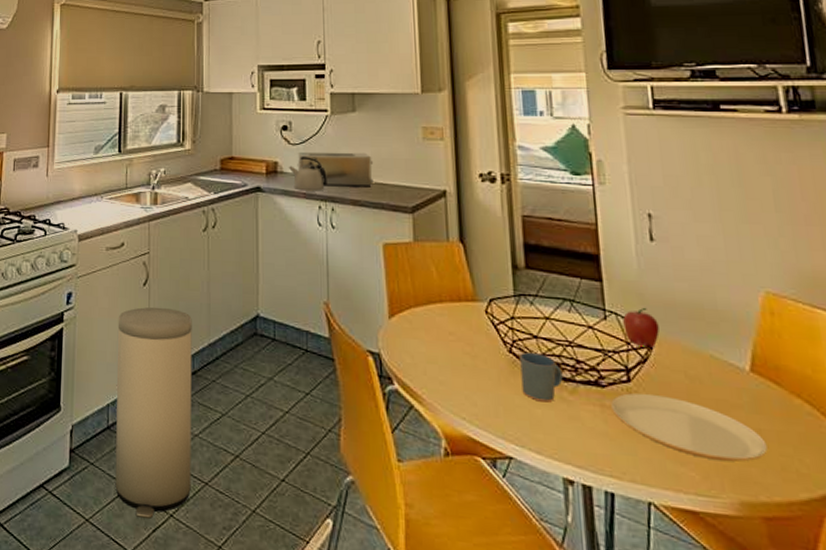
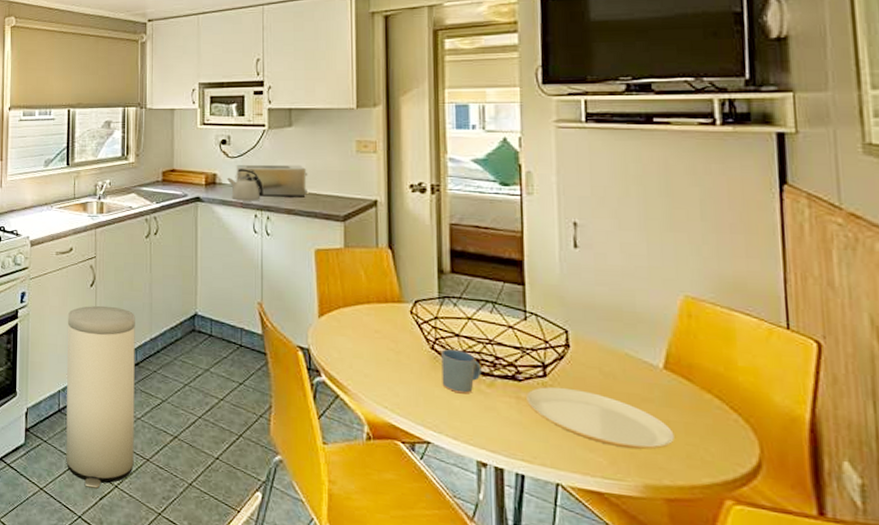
fruit: present [623,307,660,348] -> none [543,309,577,346]

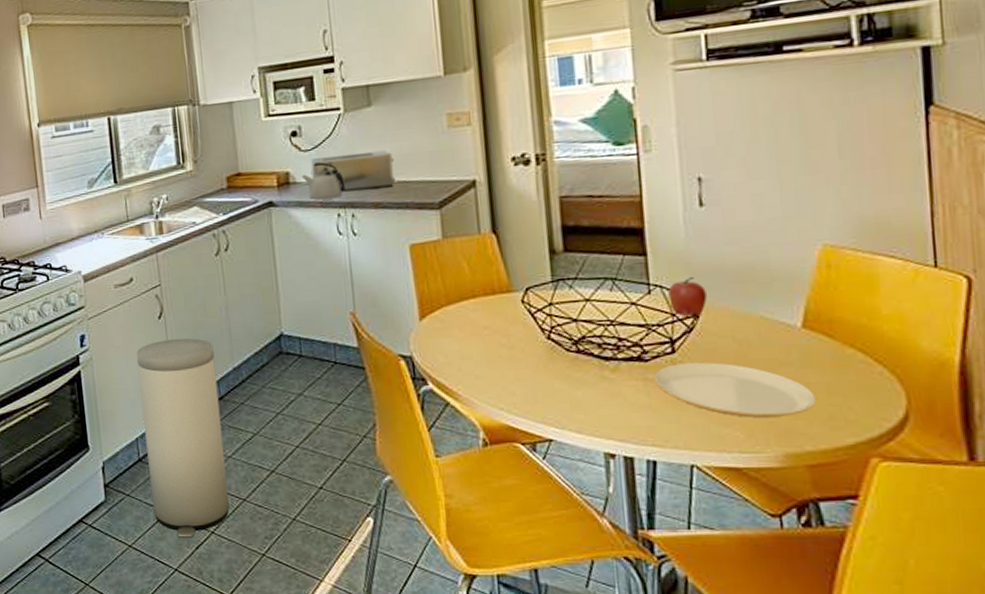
mug: present [441,348,482,394] -> none [558,335,604,384]
fruit: none [543,309,577,346] -> present [668,276,707,317]

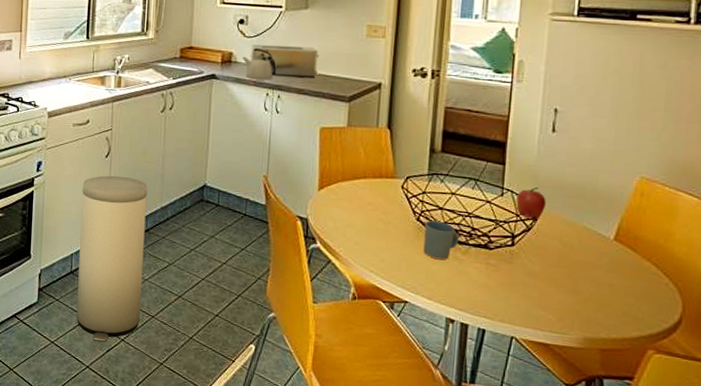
mug: none [558,335,604,384] -> present [423,220,459,260]
plate: present [654,362,816,418] -> none [495,255,615,308]

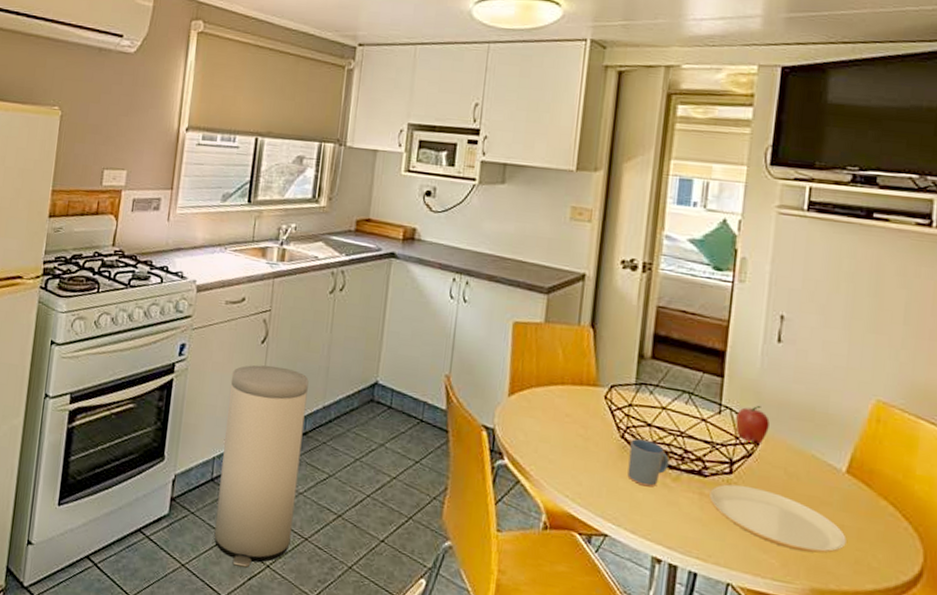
kettle: present [241,47,277,81] -> none [426,224,466,264]
toaster: present [250,44,320,78] -> none [436,220,516,264]
plate: none [495,255,615,308] -> present [709,484,847,553]

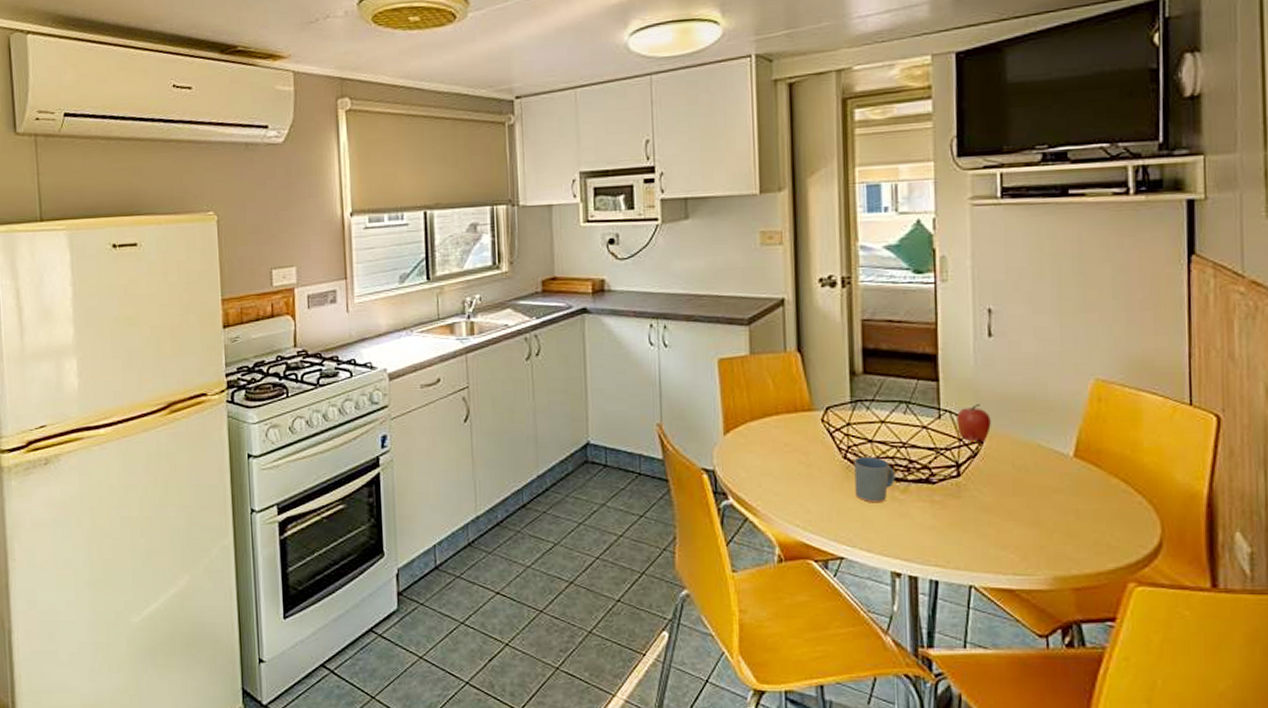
pedal bin: present [214,365,309,569] -> none [439,443,526,651]
plate: present [709,484,847,553] -> none [940,486,1083,542]

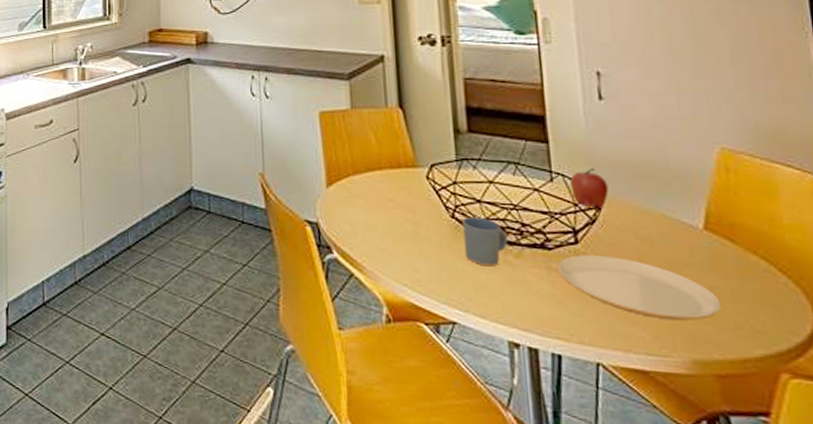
plate: none [940,486,1083,542] -> present [558,254,721,321]

